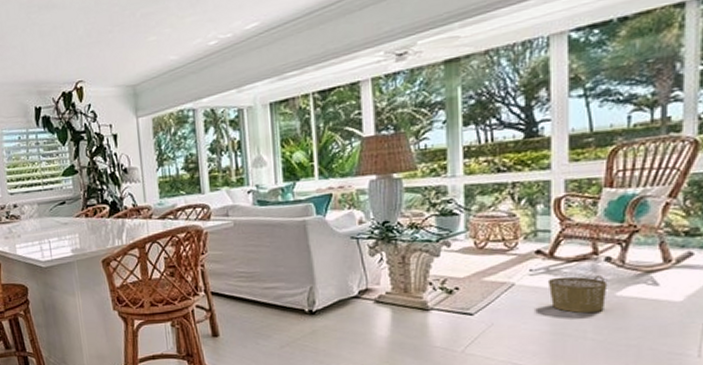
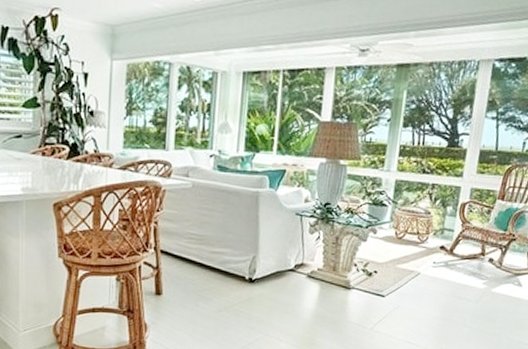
basket: present [547,274,608,314] -> none [444,271,488,305]

